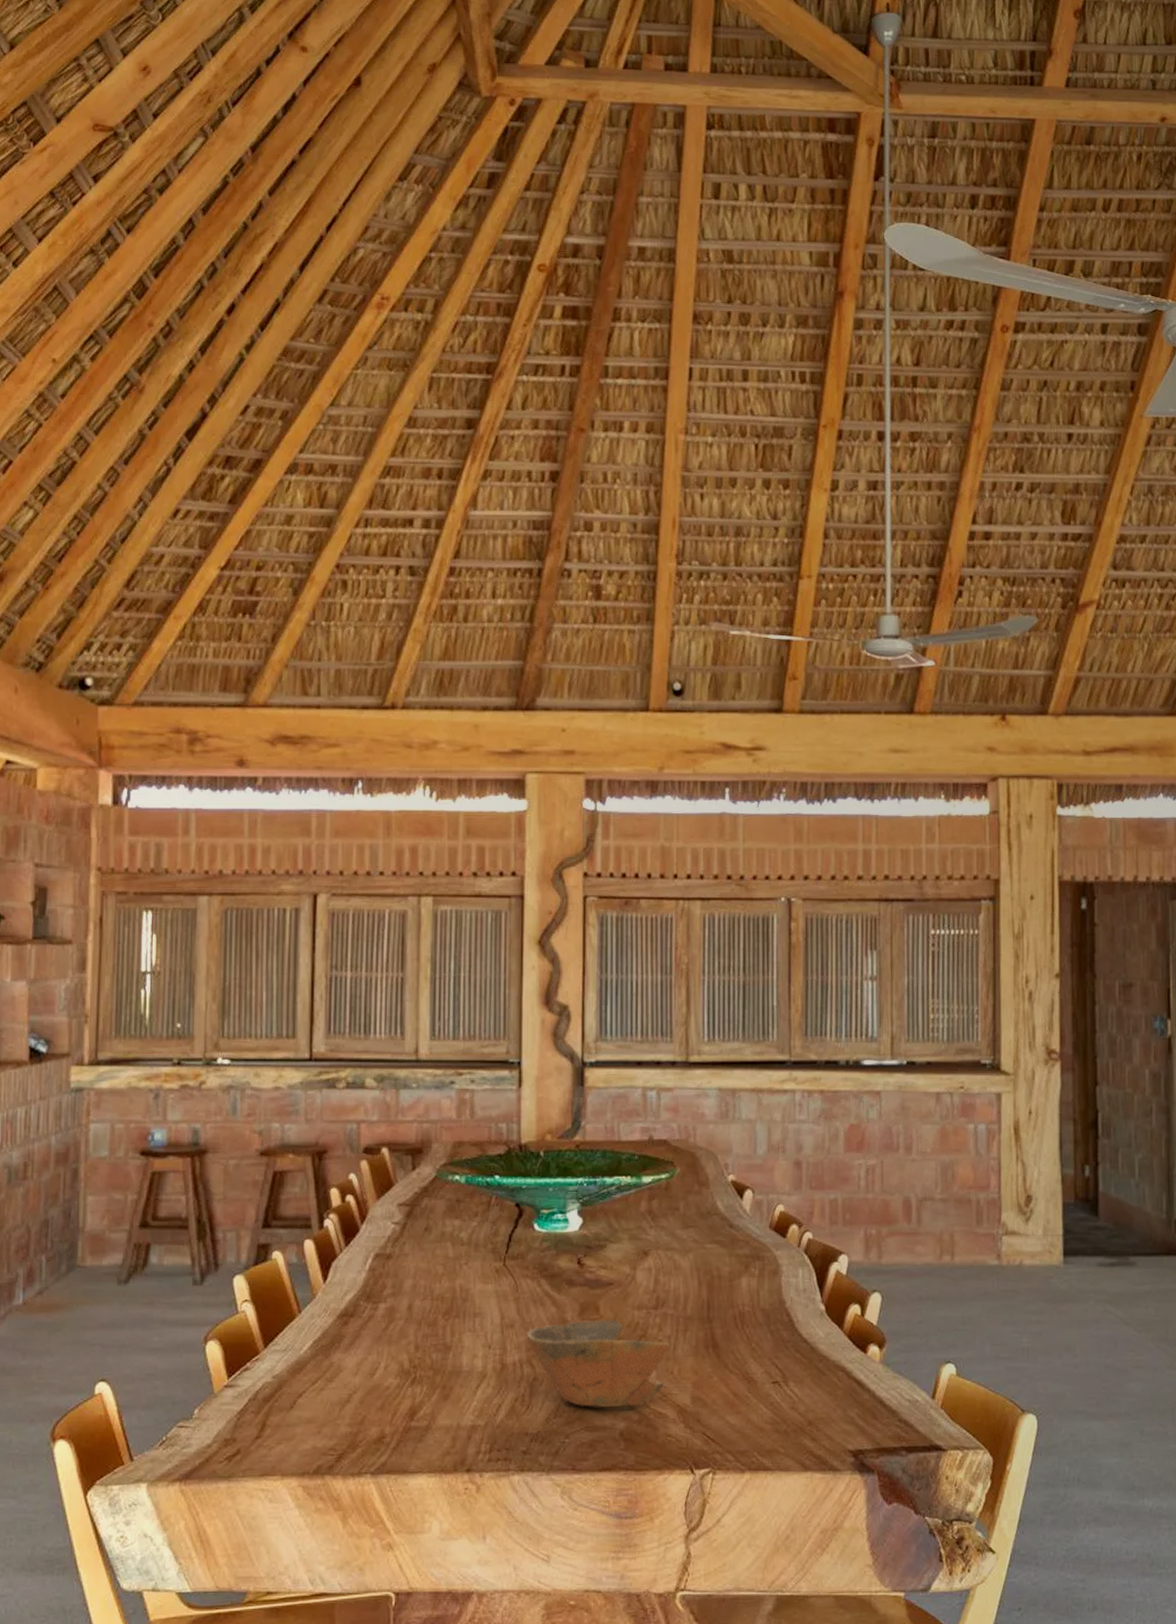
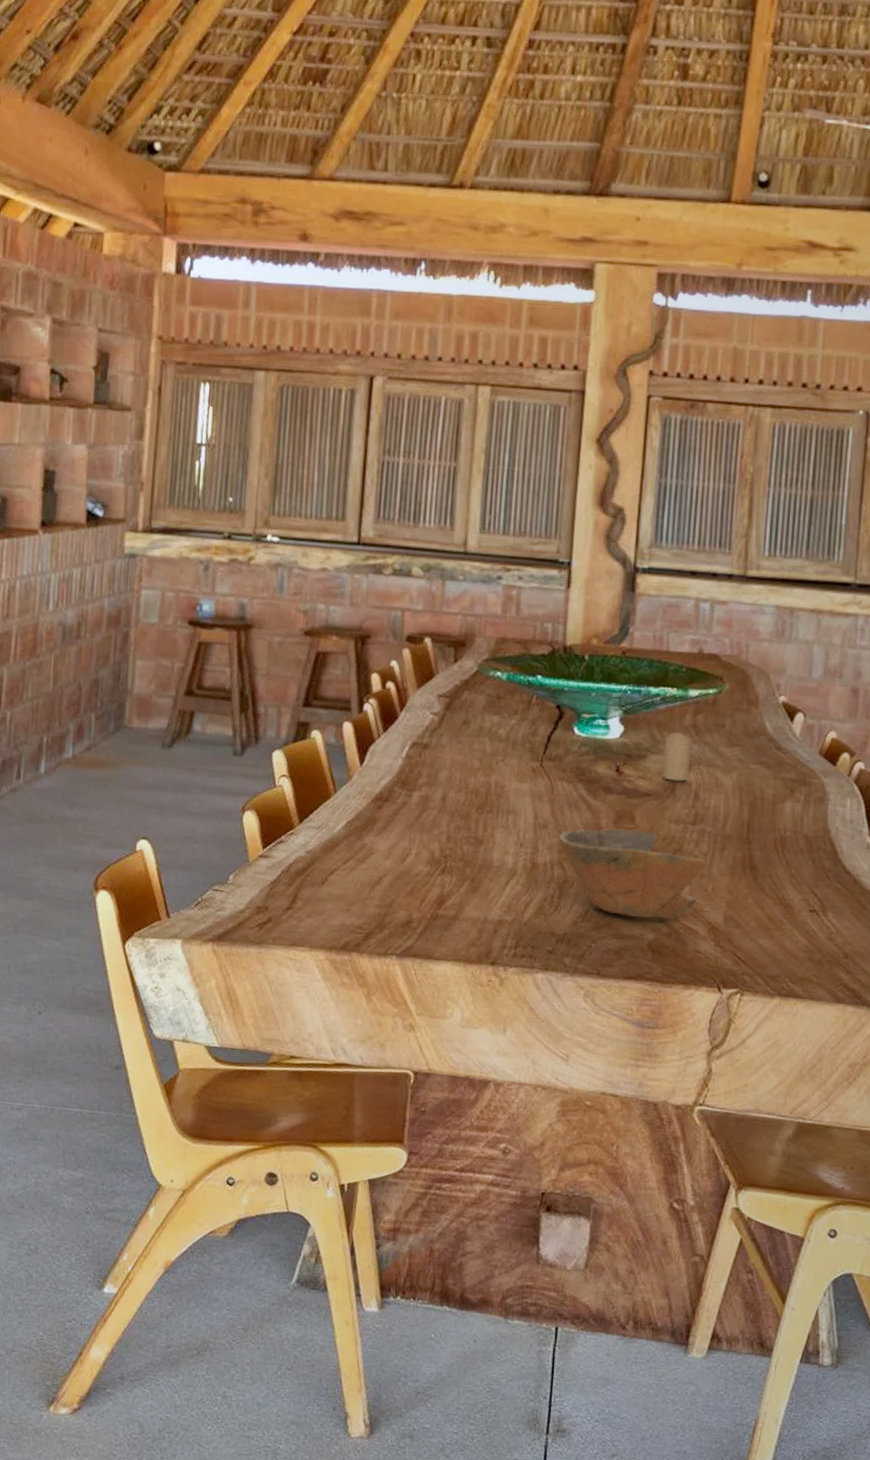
candle: none [621,1218,649,1268] -> present [661,731,691,782]

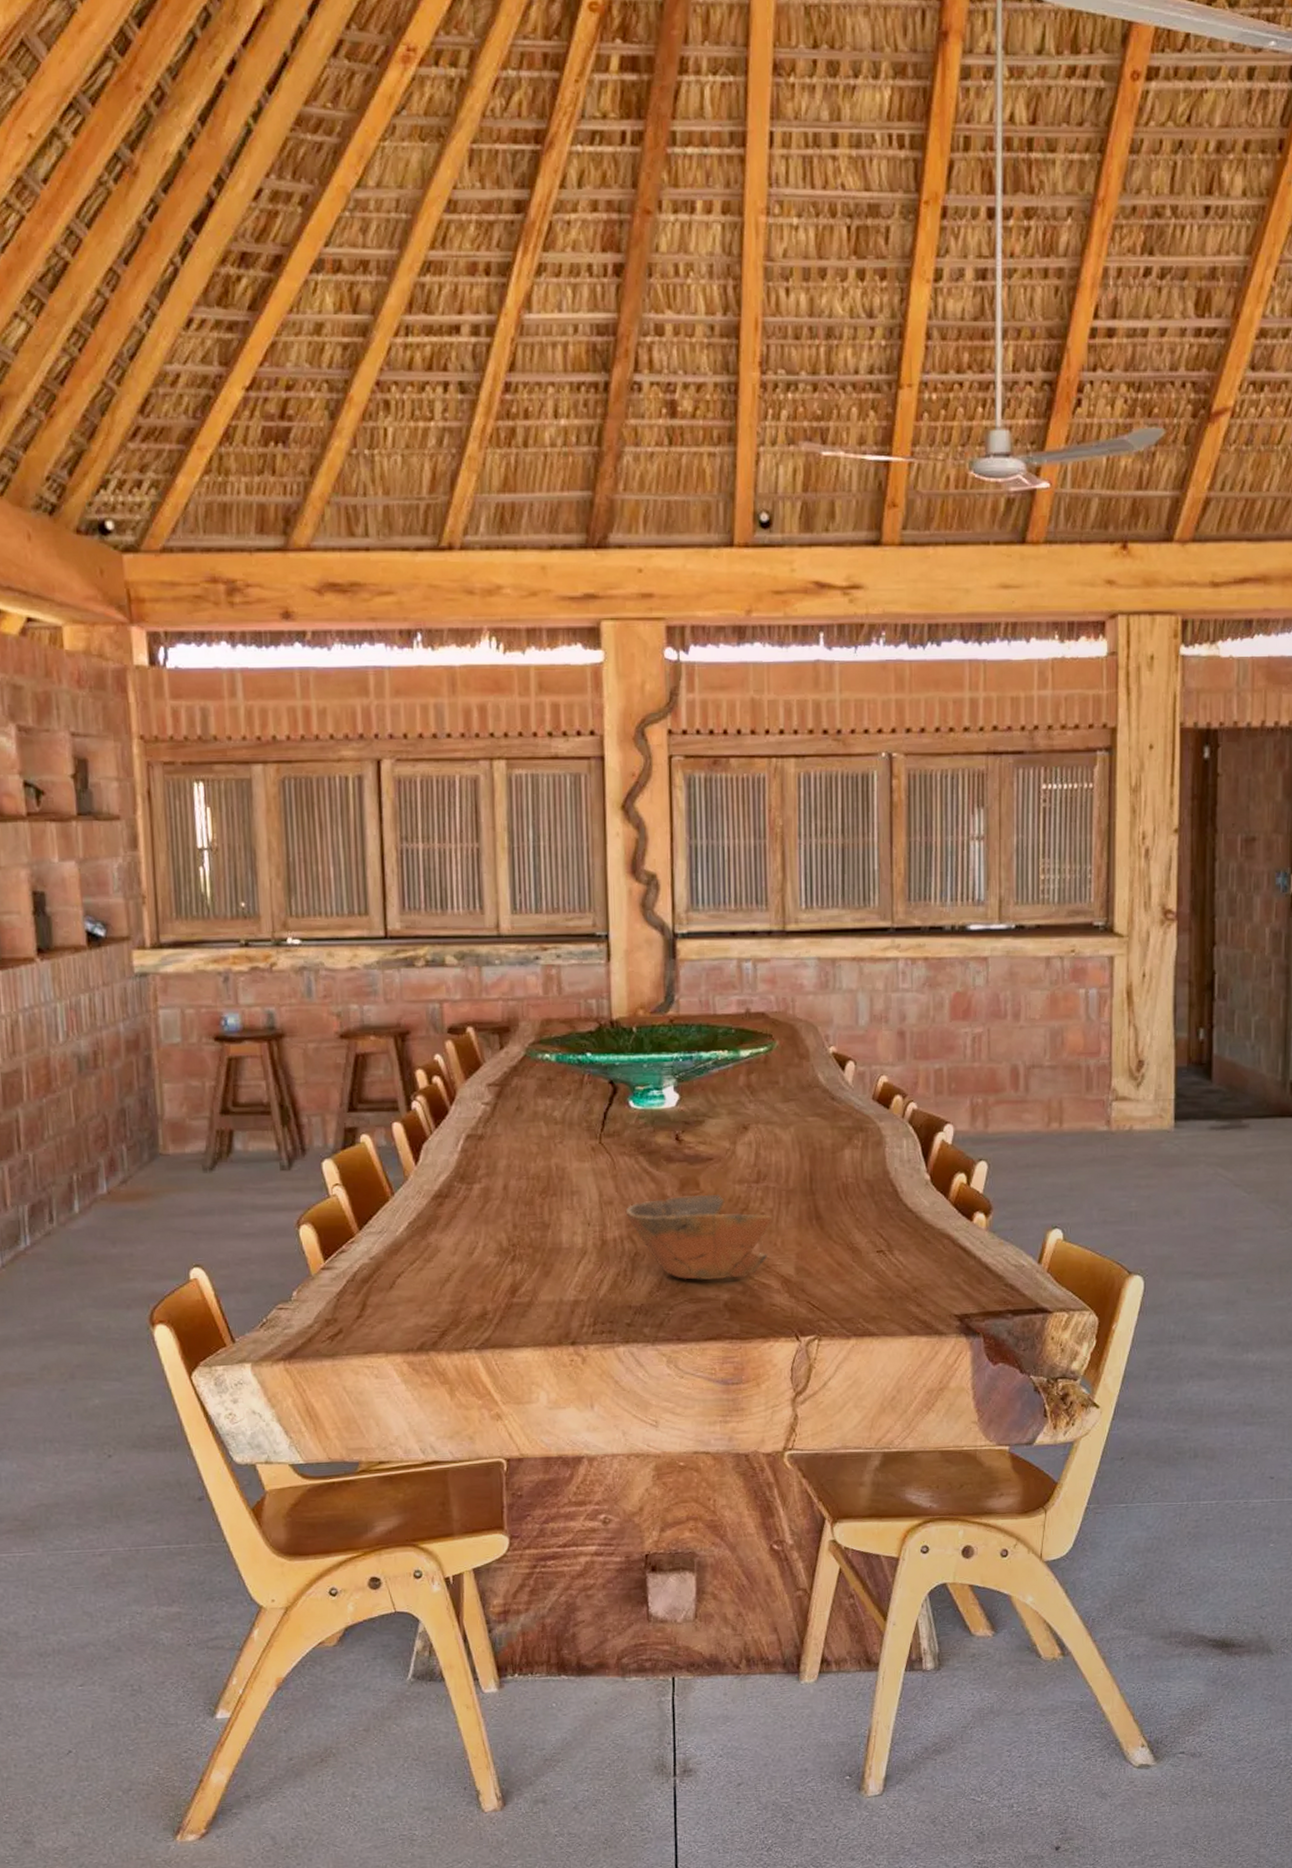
candle: present [661,731,691,782] -> none [720,1093,749,1143]

